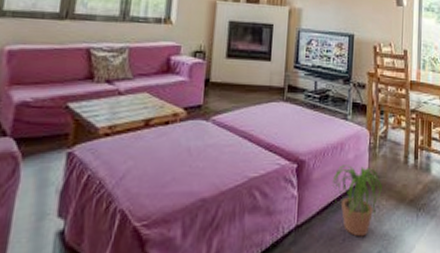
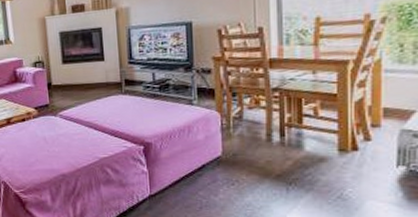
potted plant: present [325,165,382,237] -> none [174,145,241,206]

